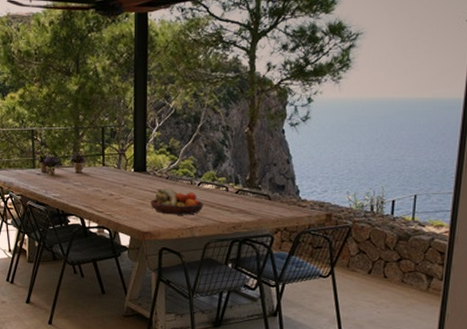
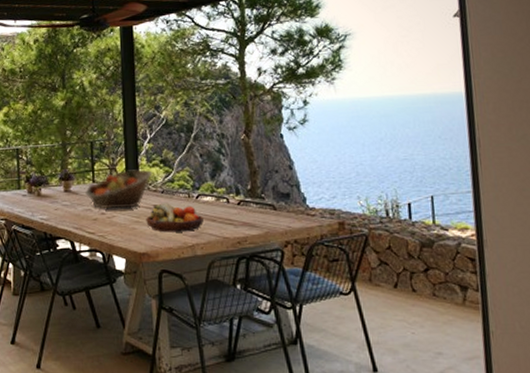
fruit basket: none [95,156,159,191] -> present [85,169,153,209]

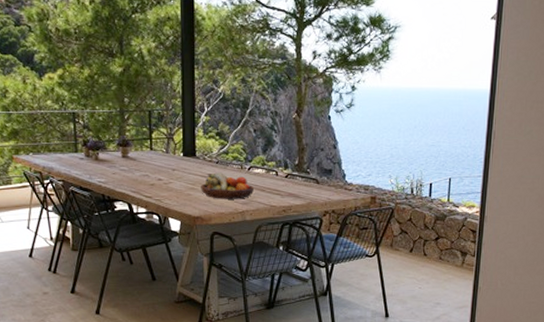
fruit basket: present [85,169,153,209] -> none [143,140,209,176]

